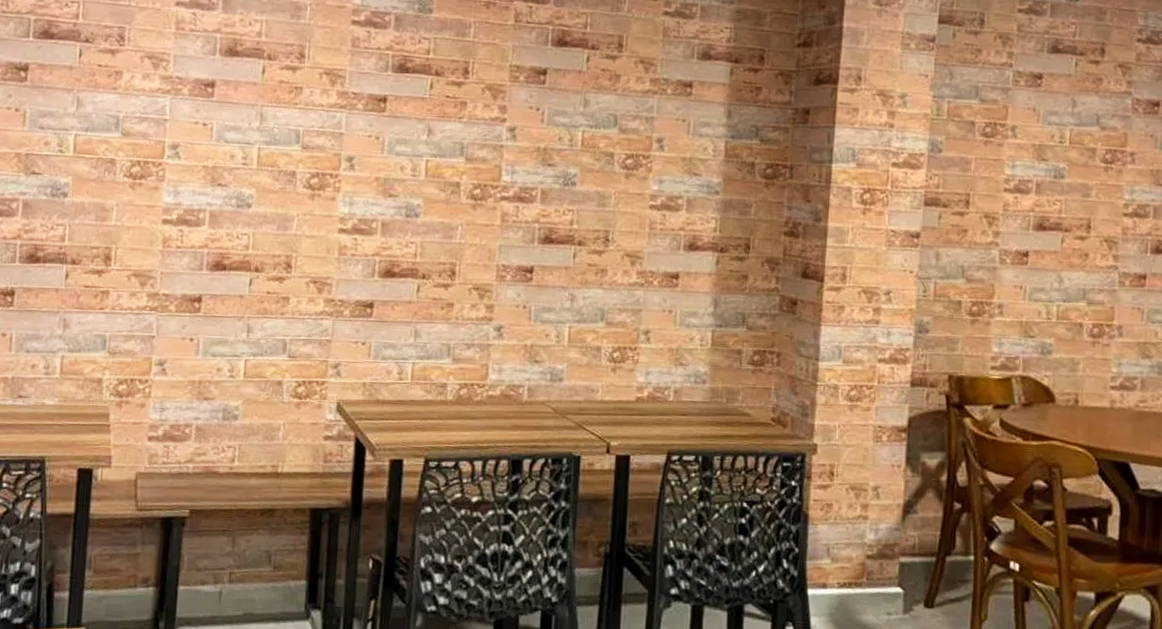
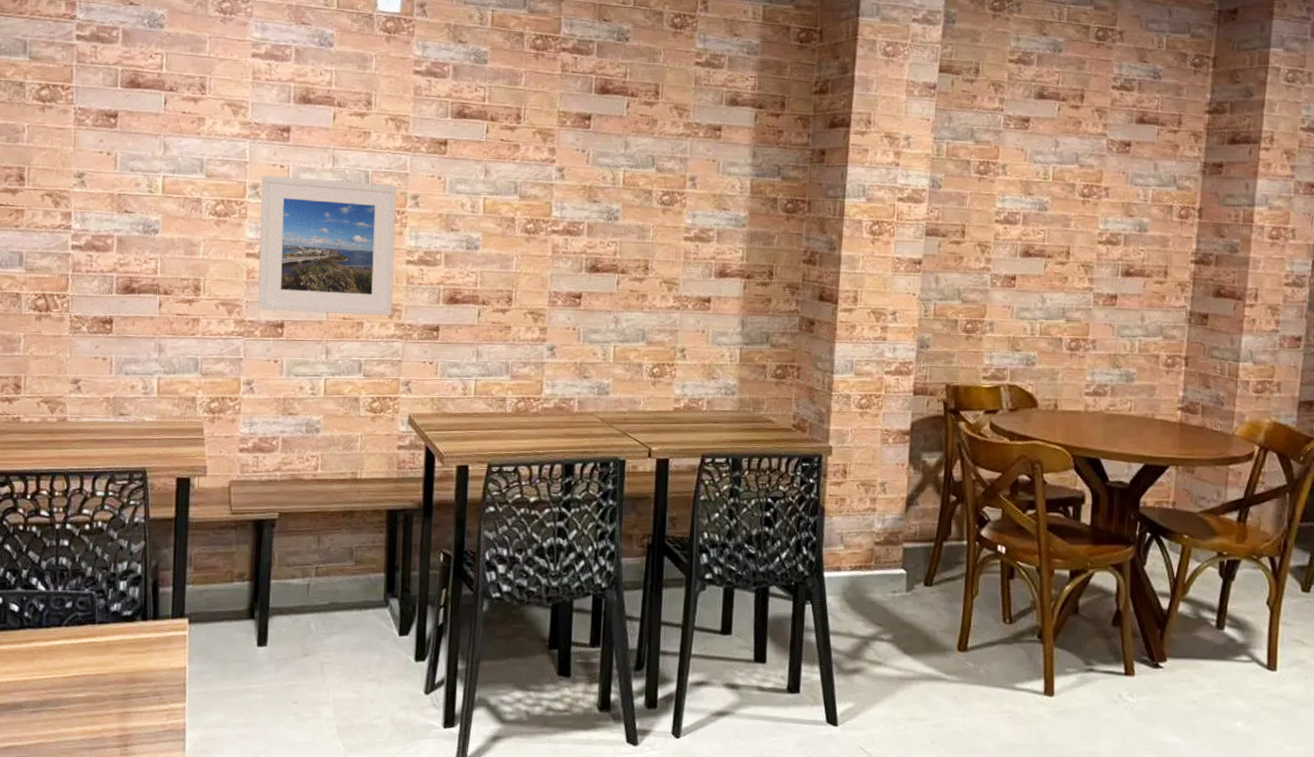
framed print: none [173,134,330,290] -> present [258,175,397,316]

